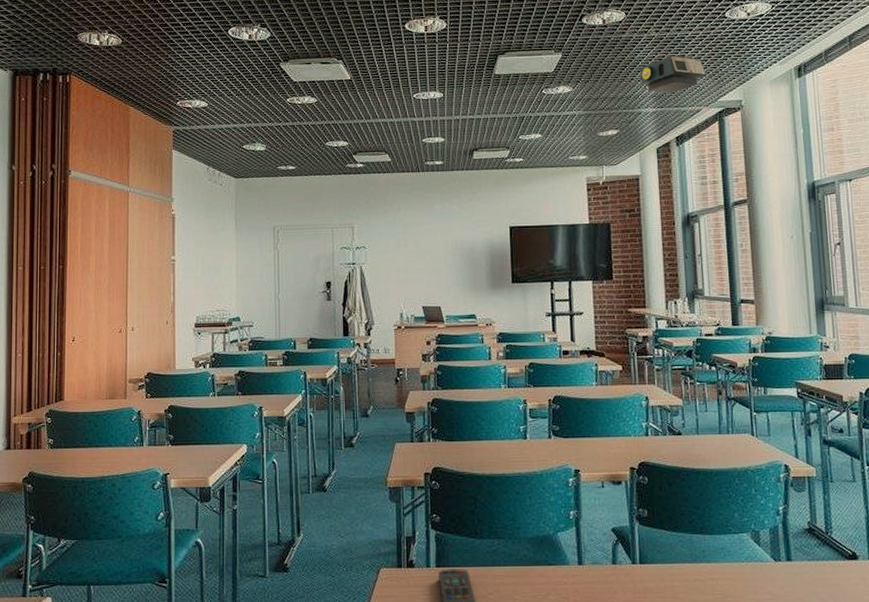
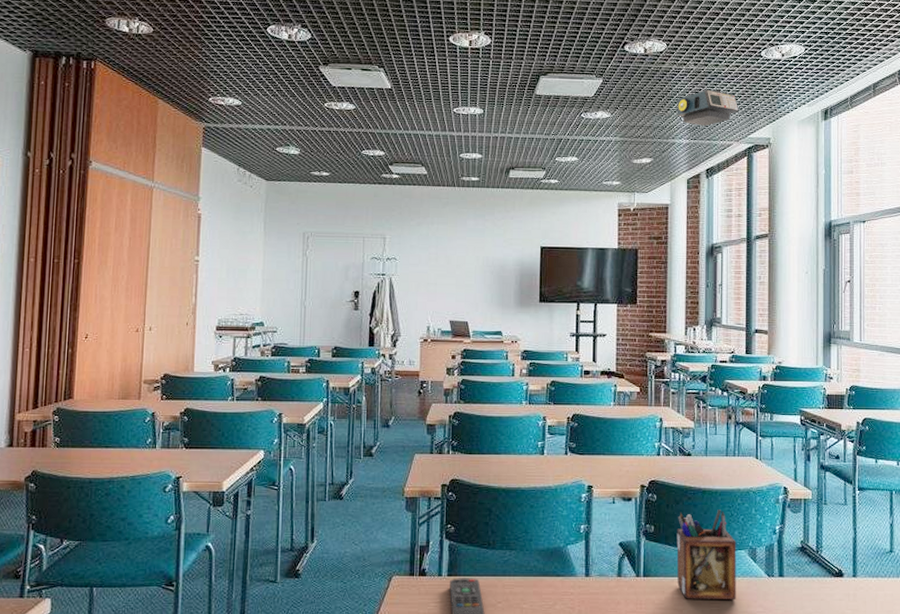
desk organizer: none [672,491,741,587] -> present [676,510,736,599]

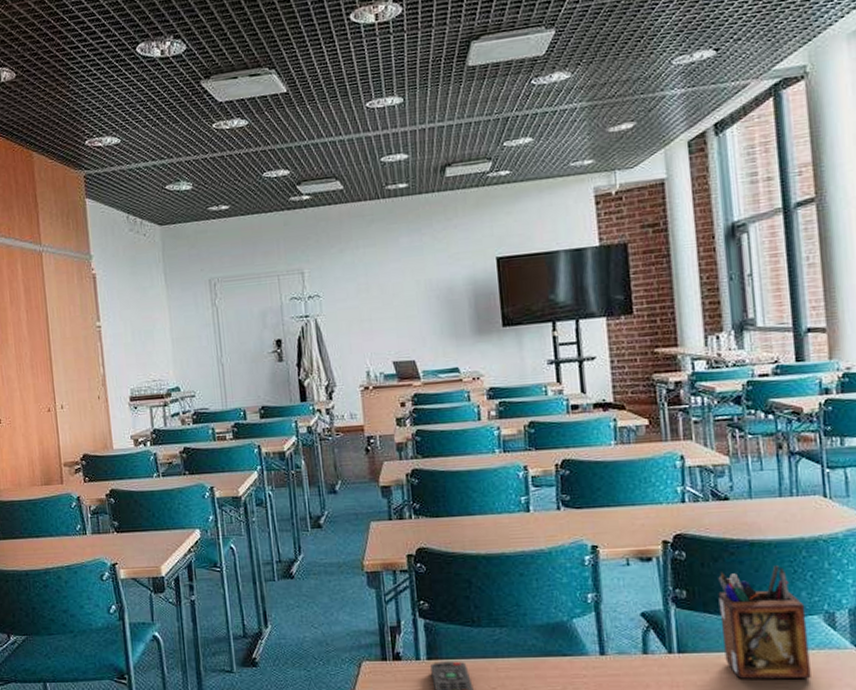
projector: present [677,89,739,126] -> none [662,12,755,67]

